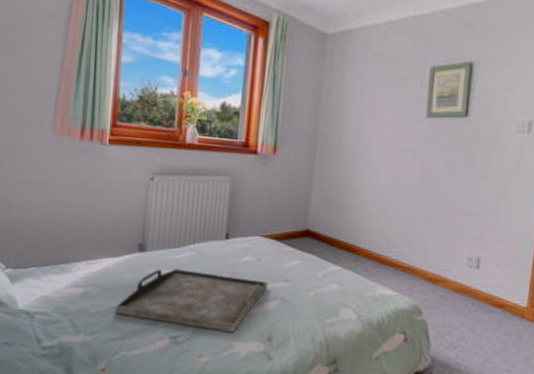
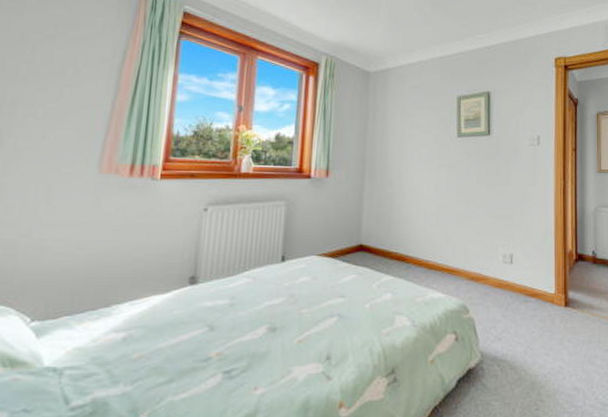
serving tray: present [115,268,268,333] -> none [161,297,325,358]

